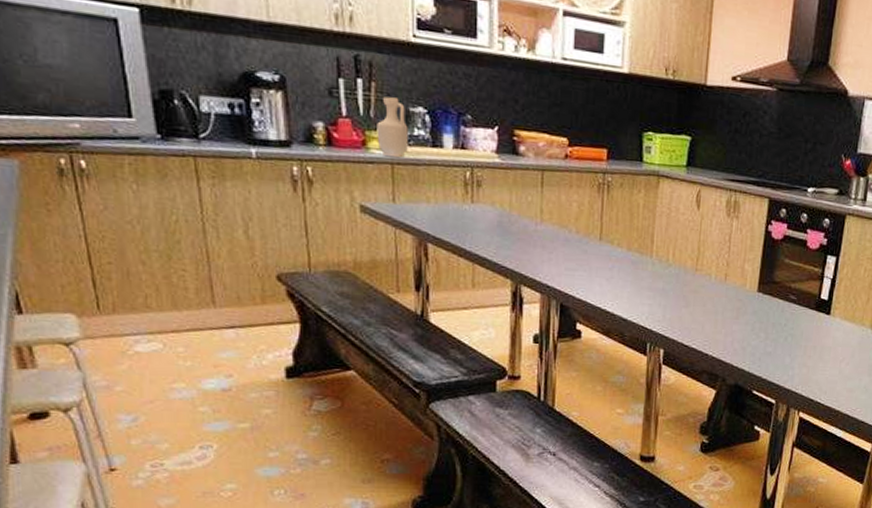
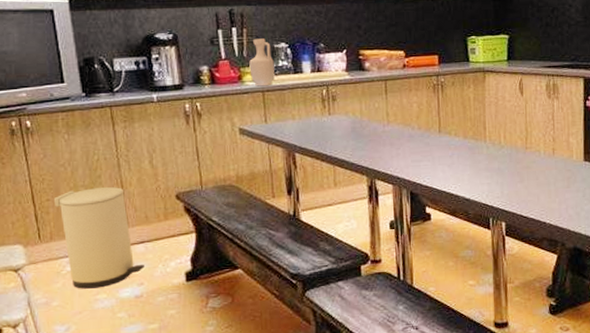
pedal bin: none [117,254,234,375] -> present [53,187,144,289]

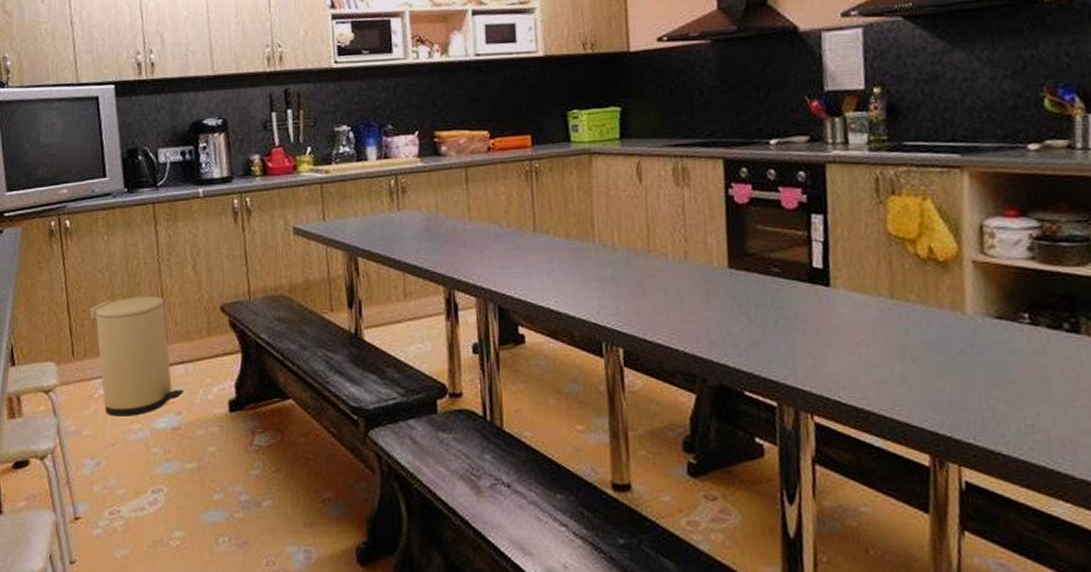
ceramic jug: present [249,38,275,87] -> none [306,121,335,178]

